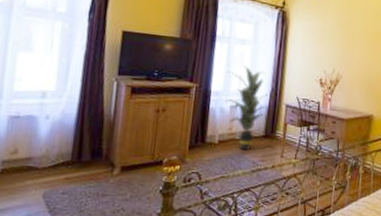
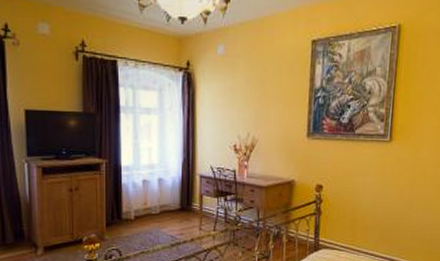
indoor plant: present [225,65,271,151] -> none [137,137,184,225]

